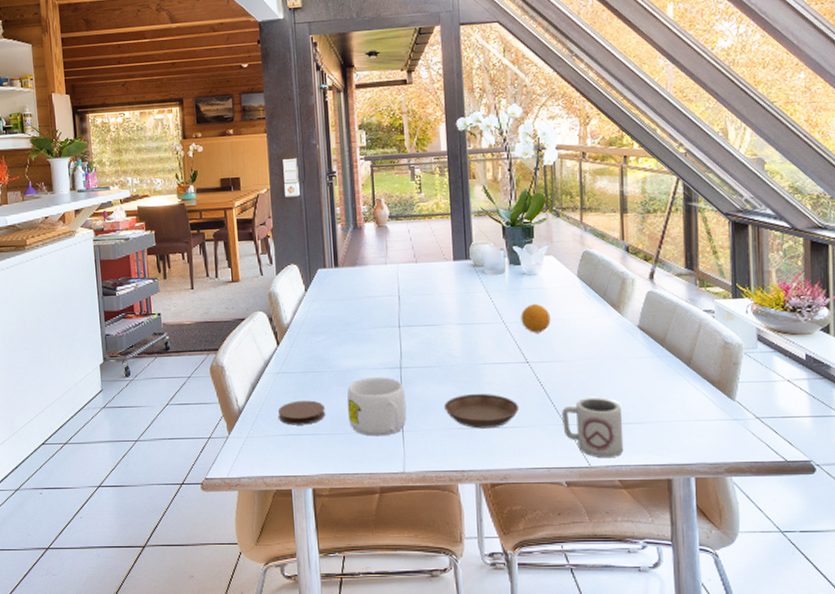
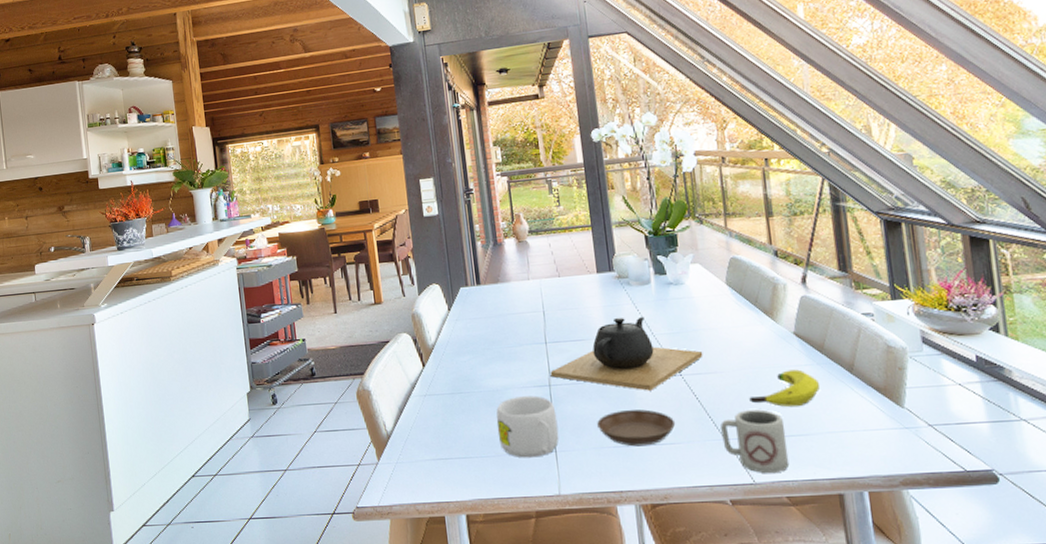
coaster: present [277,400,325,425] -> none [426,422,475,449]
teapot: none [402,304,551,376] -> present [550,316,704,391]
fruit: present [521,304,551,333] -> none [670,314,702,344]
banana: none [591,361,658,397] -> present [749,369,820,408]

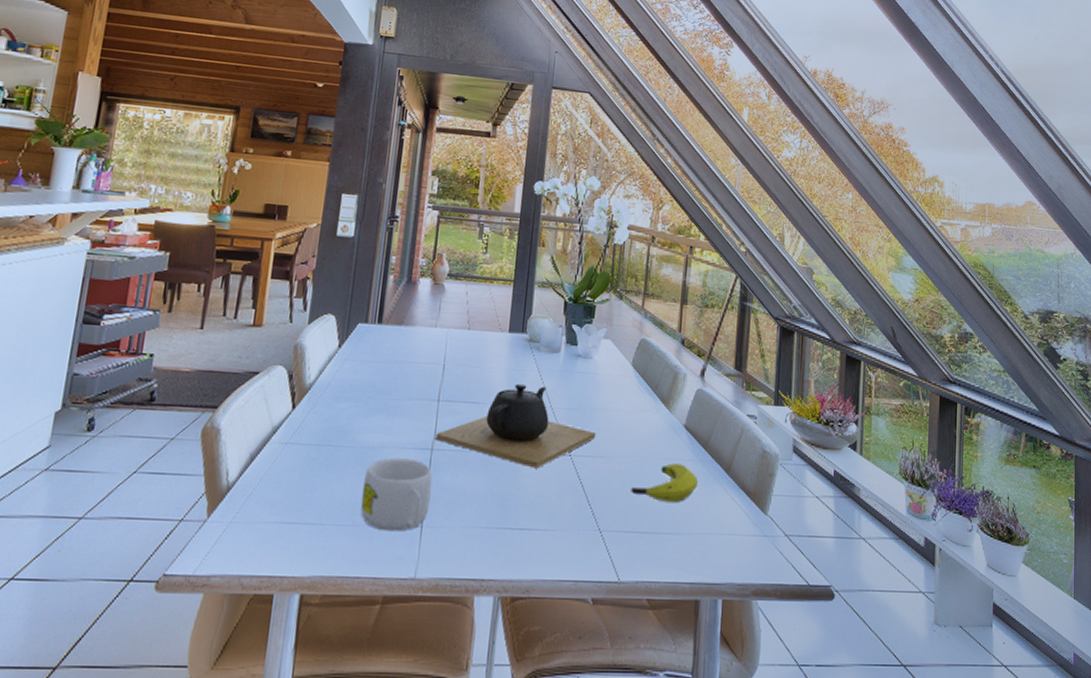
saucer: present [597,409,676,447] -> none [473,487,555,530]
cup: present [721,409,790,474] -> none [596,501,659,573]

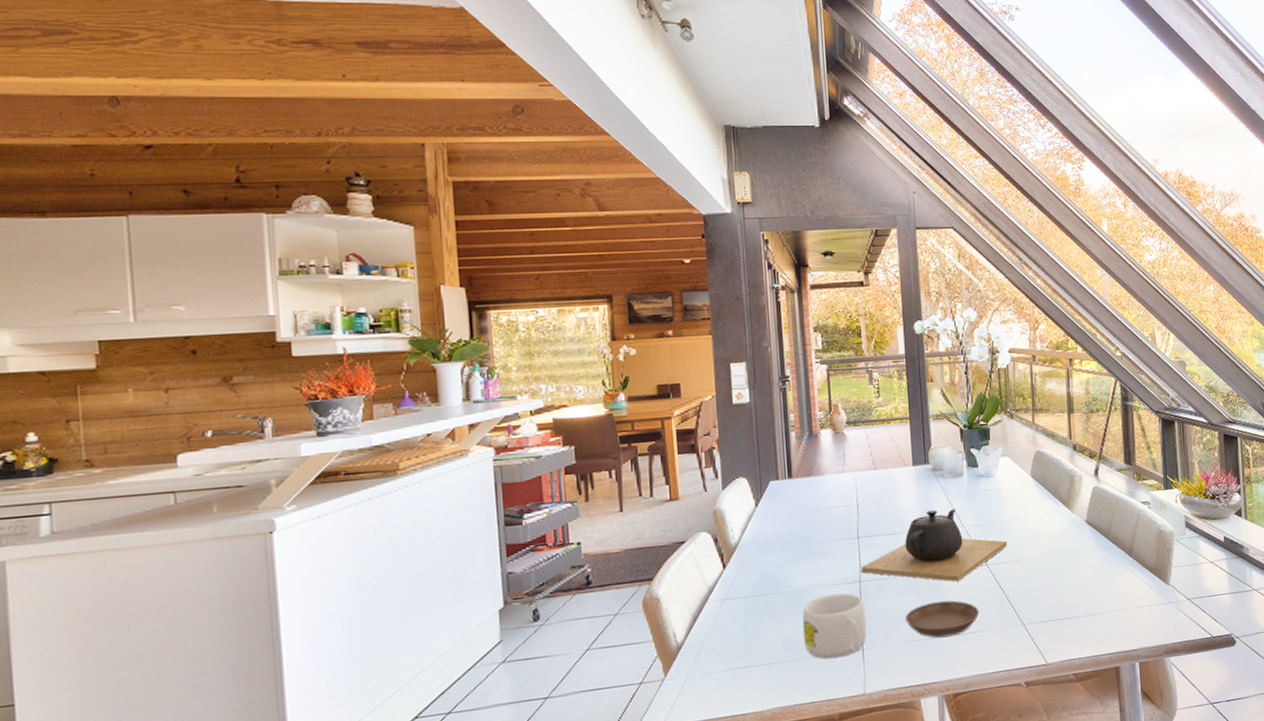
saucer: none [473,487,555,530] -> present [905,600,980,638]
banana: present [631,463,698,504] -> none [1046,554,1104,591]

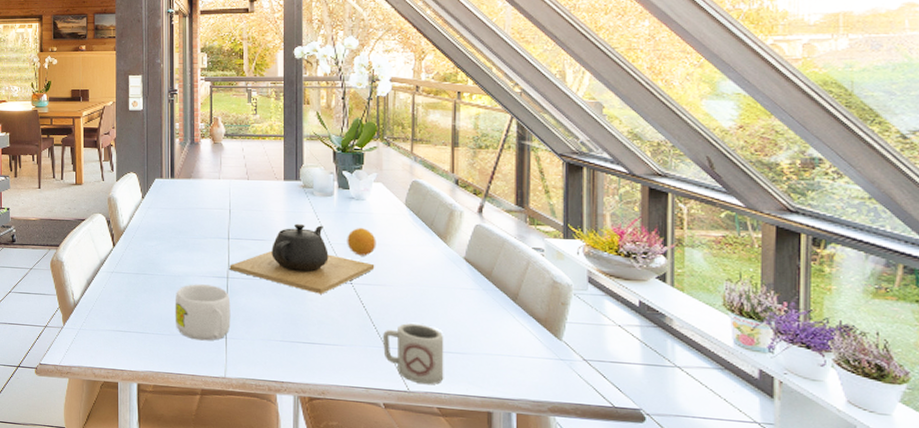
saucer: present [905,600,980,638] -> none [268,309,341,344]
fruit: none [979,505,1008,535] -> present [347,228,376,256]
cup: none [1020,593,1077,654] -> present [383,323,444,385]

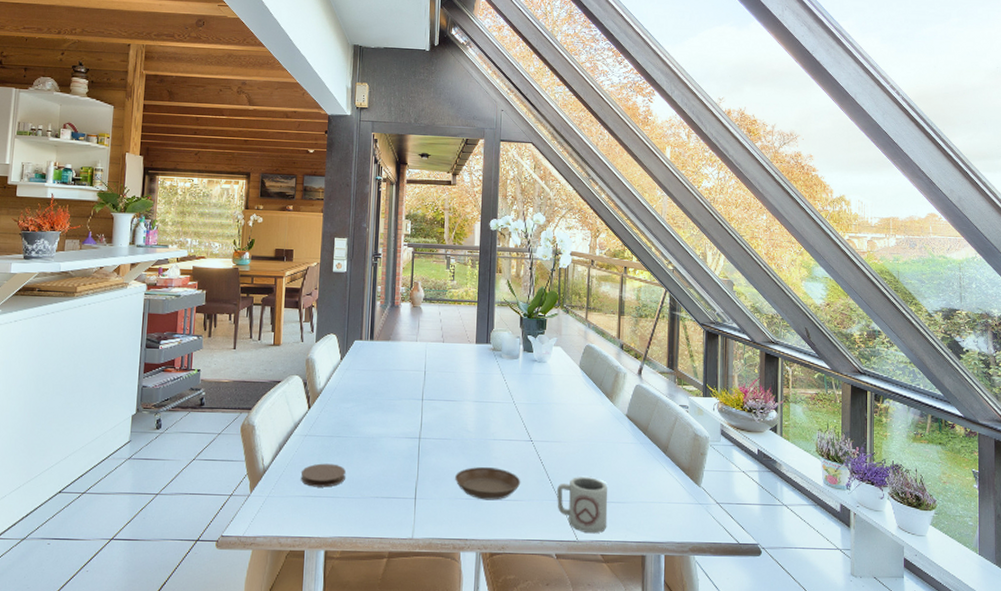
coaster: none [109,299,153,323] -> present [300,463,346,488]
mug: present [175,284,231,341] -> none [366,445,421,502]
teapot: present [229,223,375,294] -> none [422,384,552,452]
saucer: none [268,309,341,344] -> present [455,467,521,501]
fruit: present [347,228,376,256] -> none [529,388,554,415]

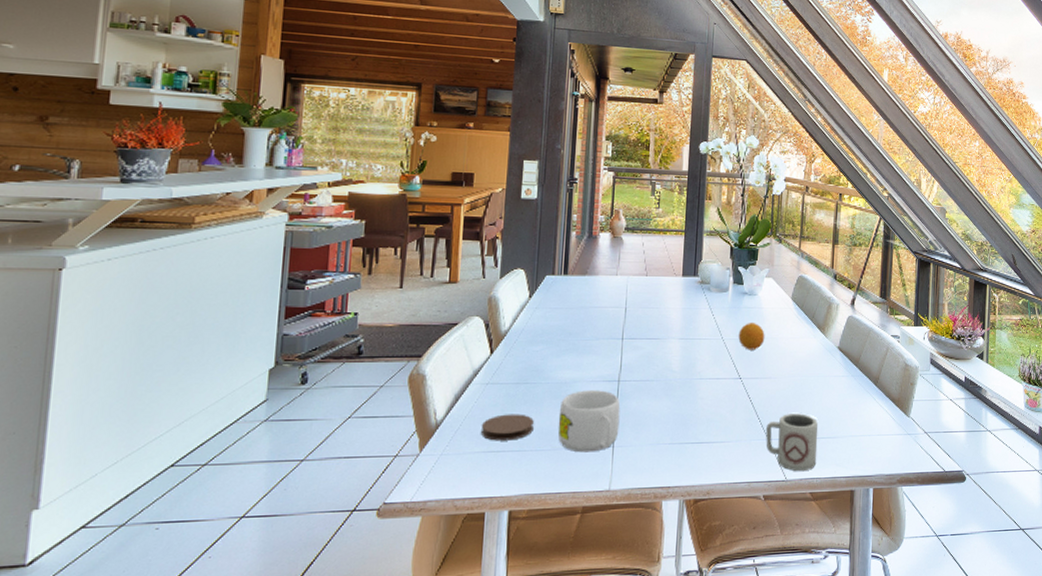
mug: none [366,445,421,502] -> present [558,390,621,453]
saucer: present [455,467,521,501] -> none [657,409,729,444]
fruit: none [529,388,554,415] -> present [738,323,765,350]

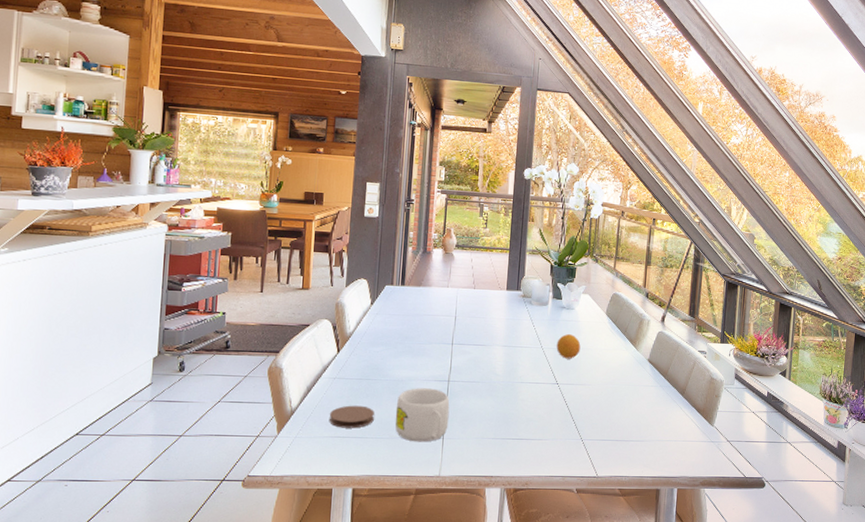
cup: present [766,413,819,472] -> none [579,417,628,470]

